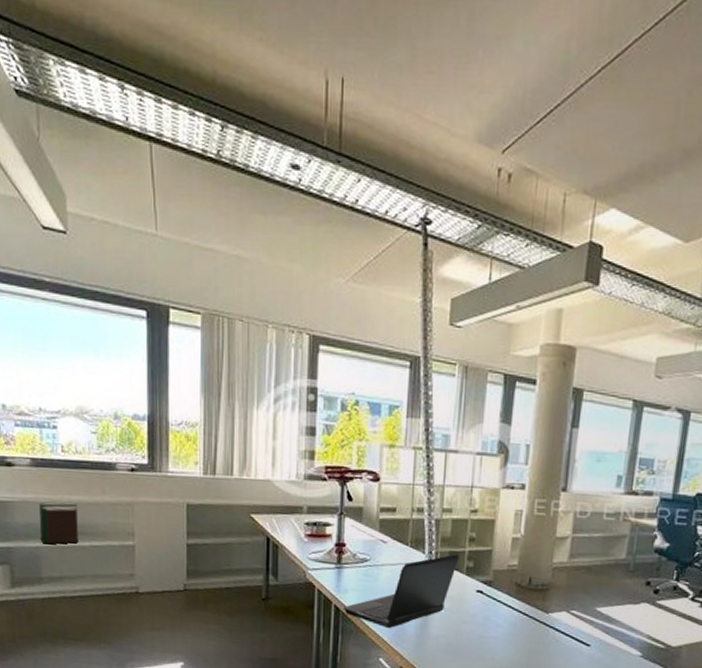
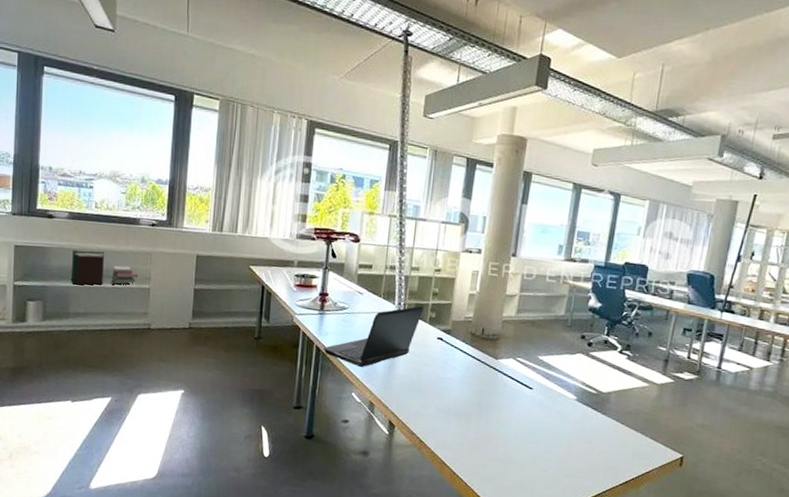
books: none [88,520,118,543] -> present [111,265,137,285]

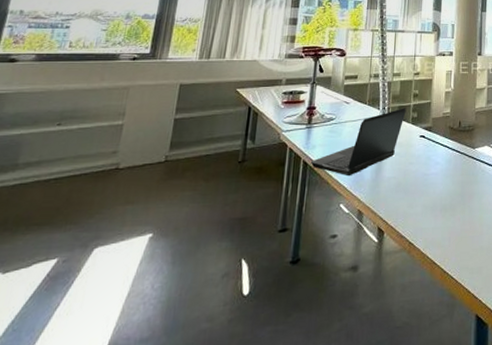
books: present [71,249,105,286] -> none [26,90,74,131]
books: present [111,265,137,285] -> none [77,104,110,125]

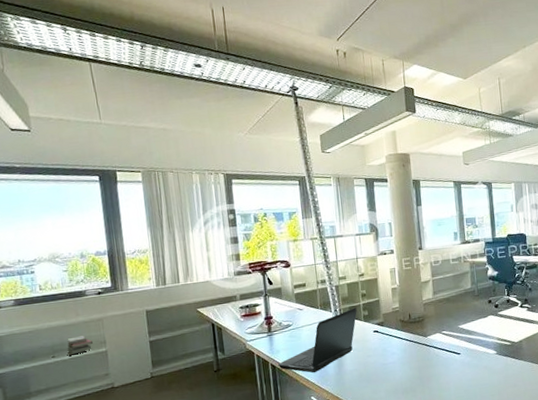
books: none [77,104,110,125] -> present [67,335,93,356]

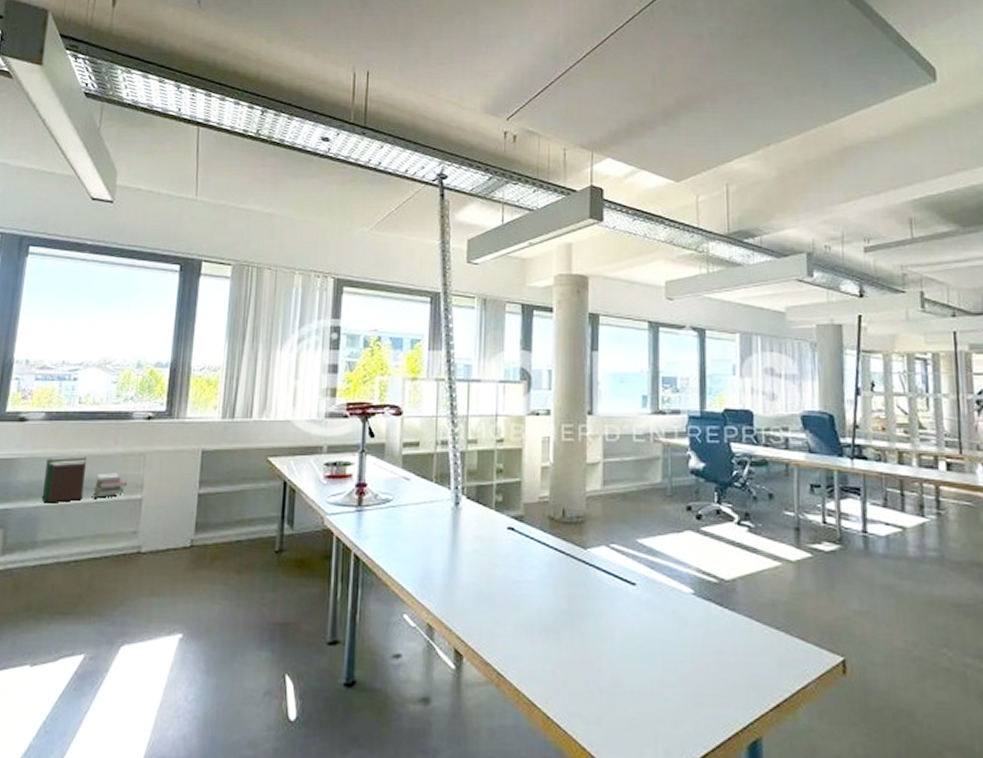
books: none [24,327,60,365] -> present [41,455,88,503]
laptop computer: present [277,308,357,373] -> none [363,488,487,578]

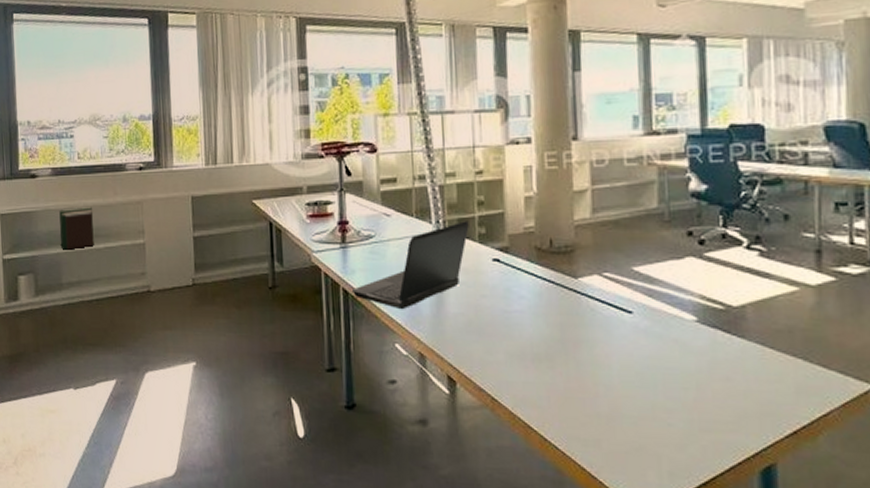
books: present [93,473,127,498] -> none [102,221,130,244]
laptop computer: none [363,488,487,578] -> present [351,221,469,310]

